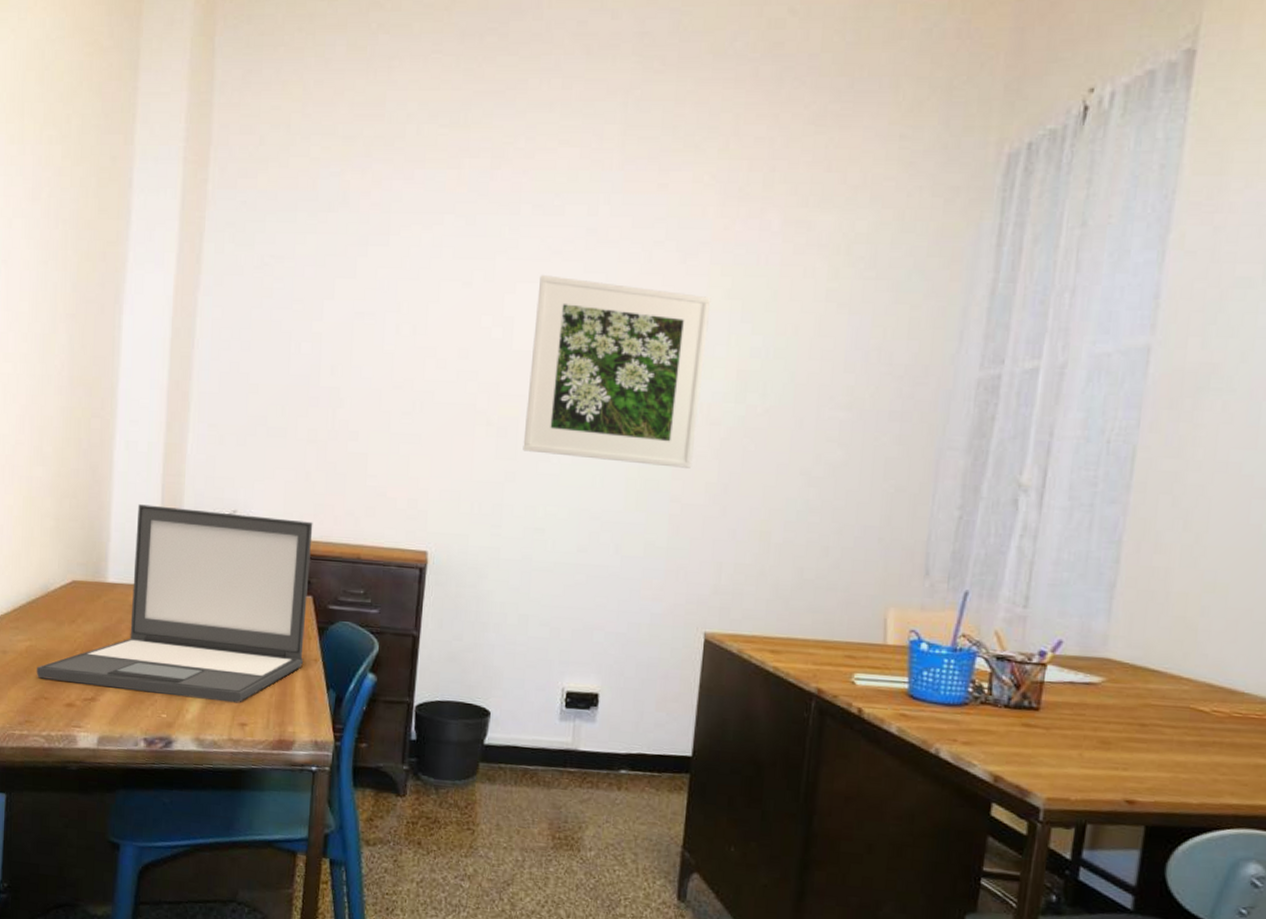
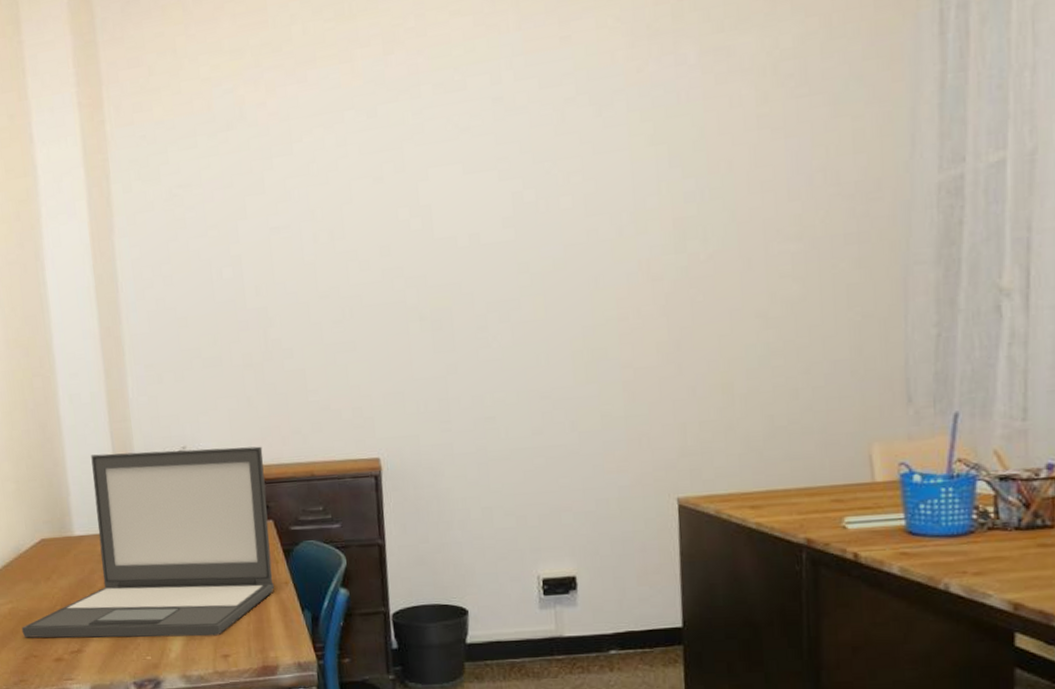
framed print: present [523,275,711,468] -> none [451,146,639,341]

